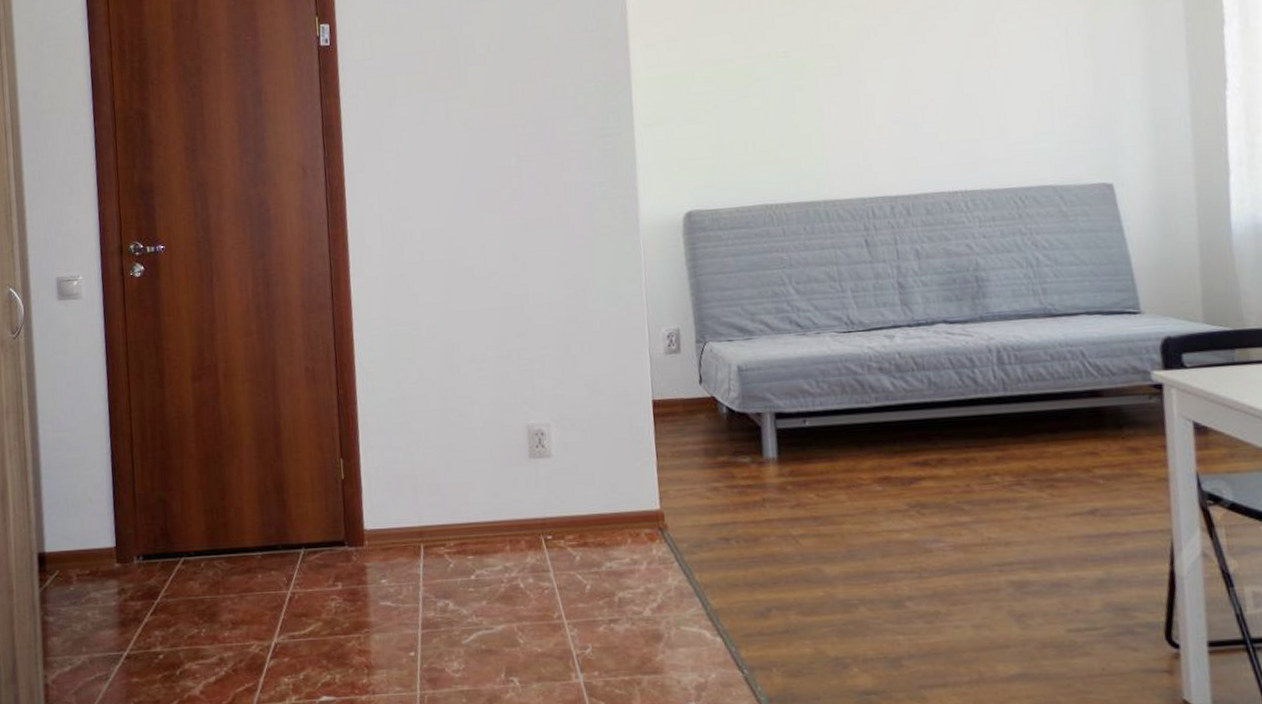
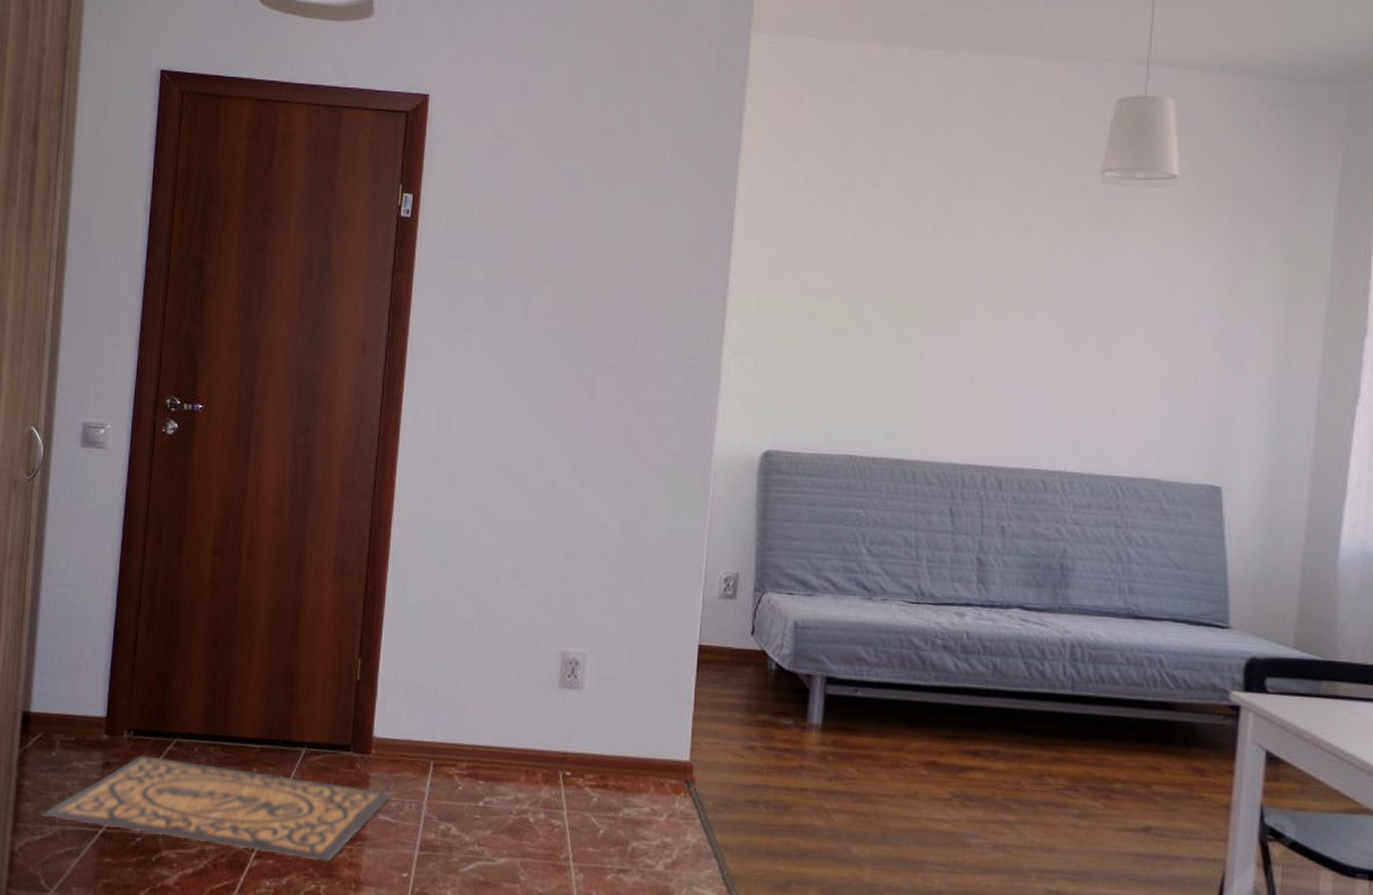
doormat: none [68,577,390,652] -> present [41,755,393,861]

